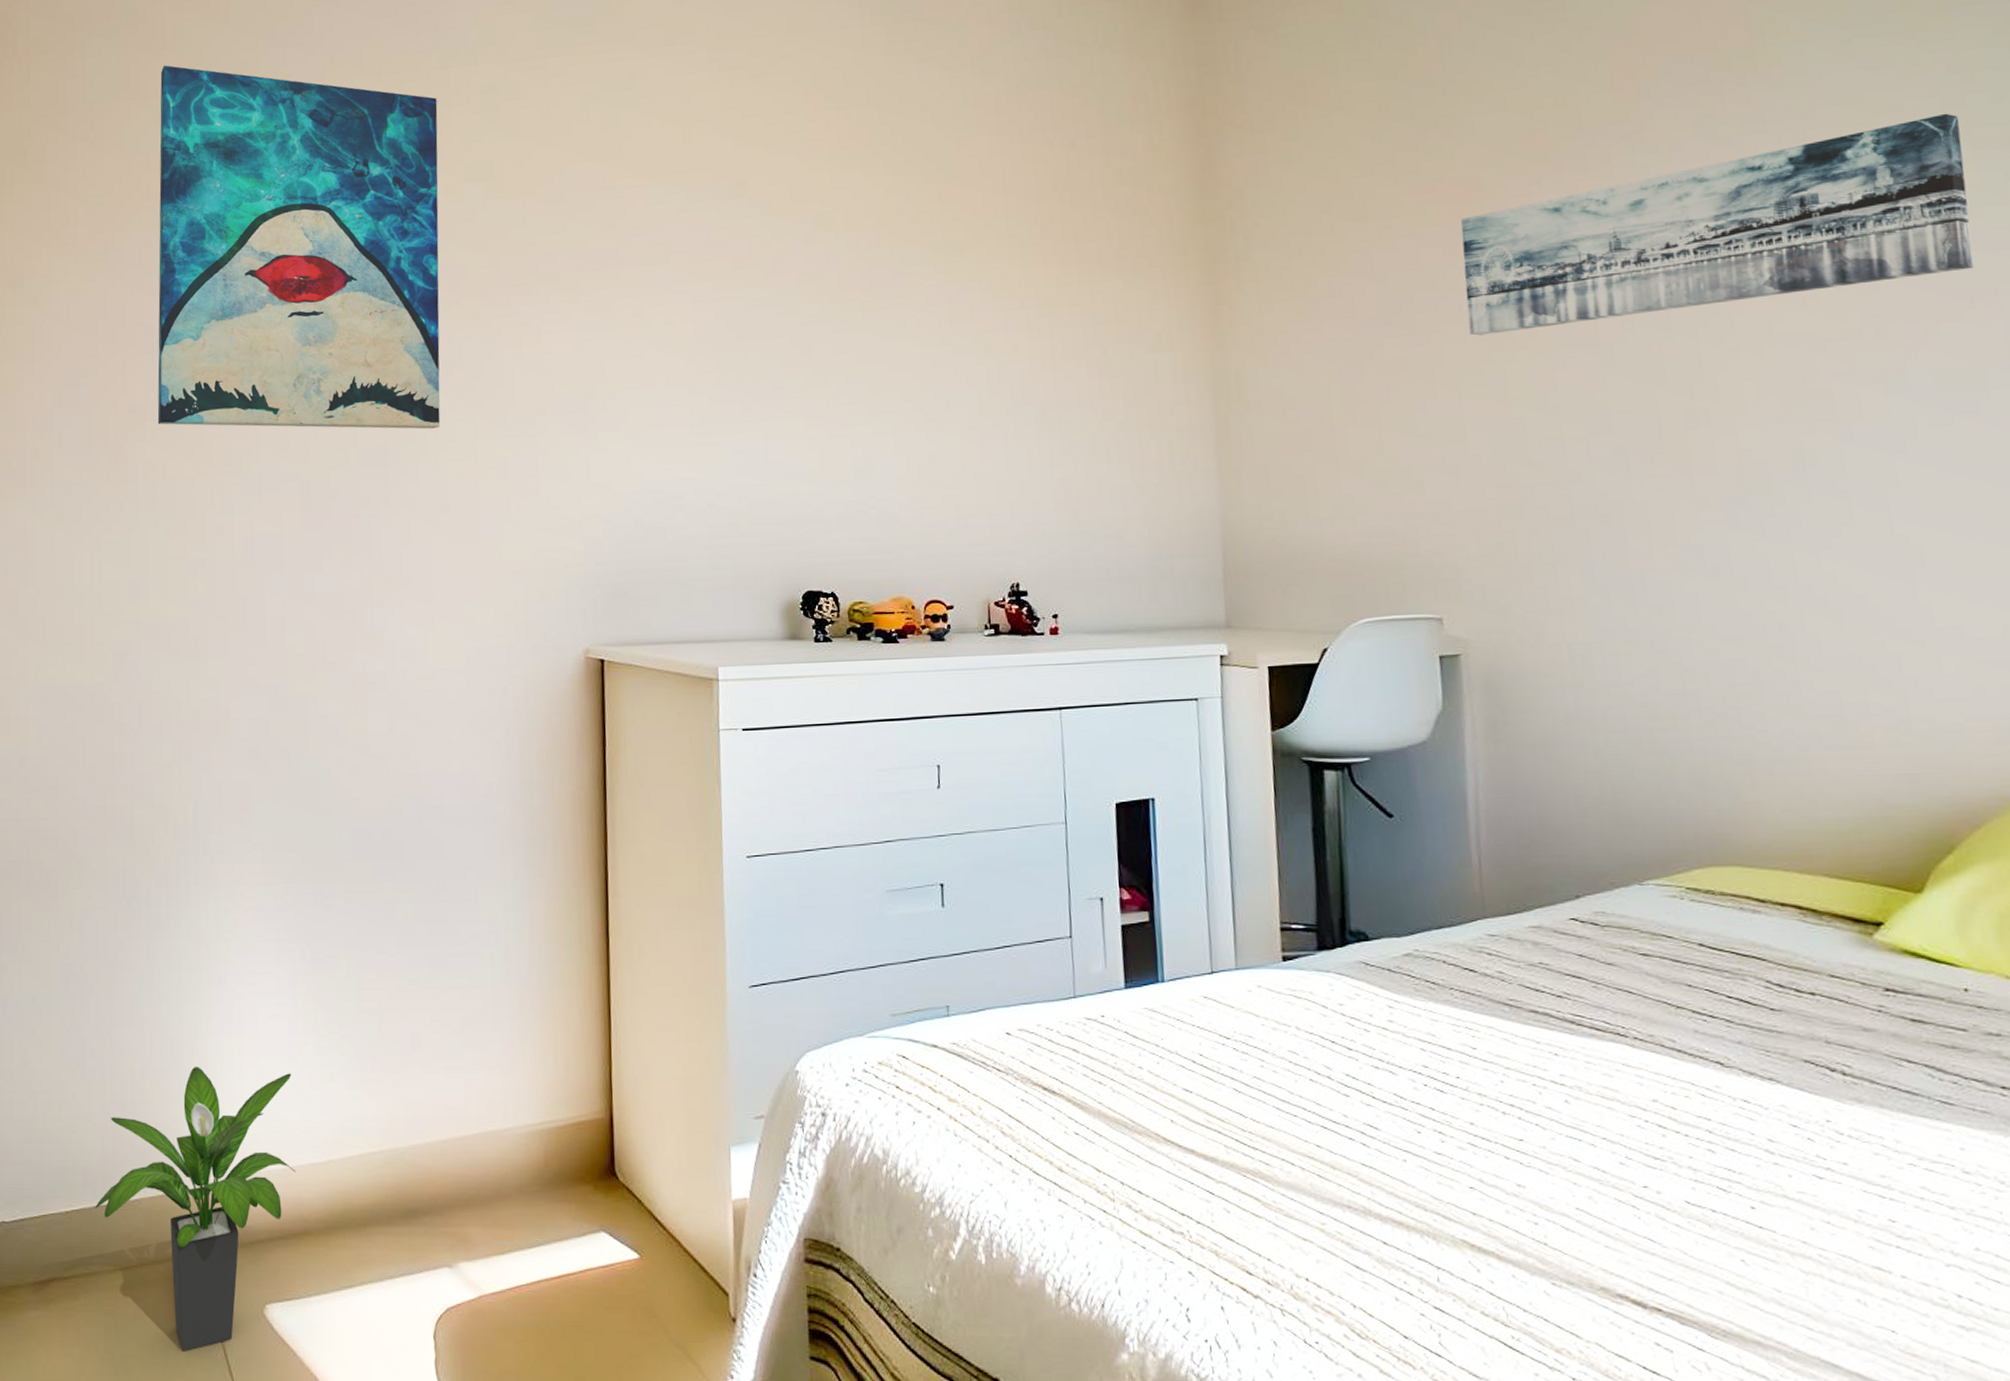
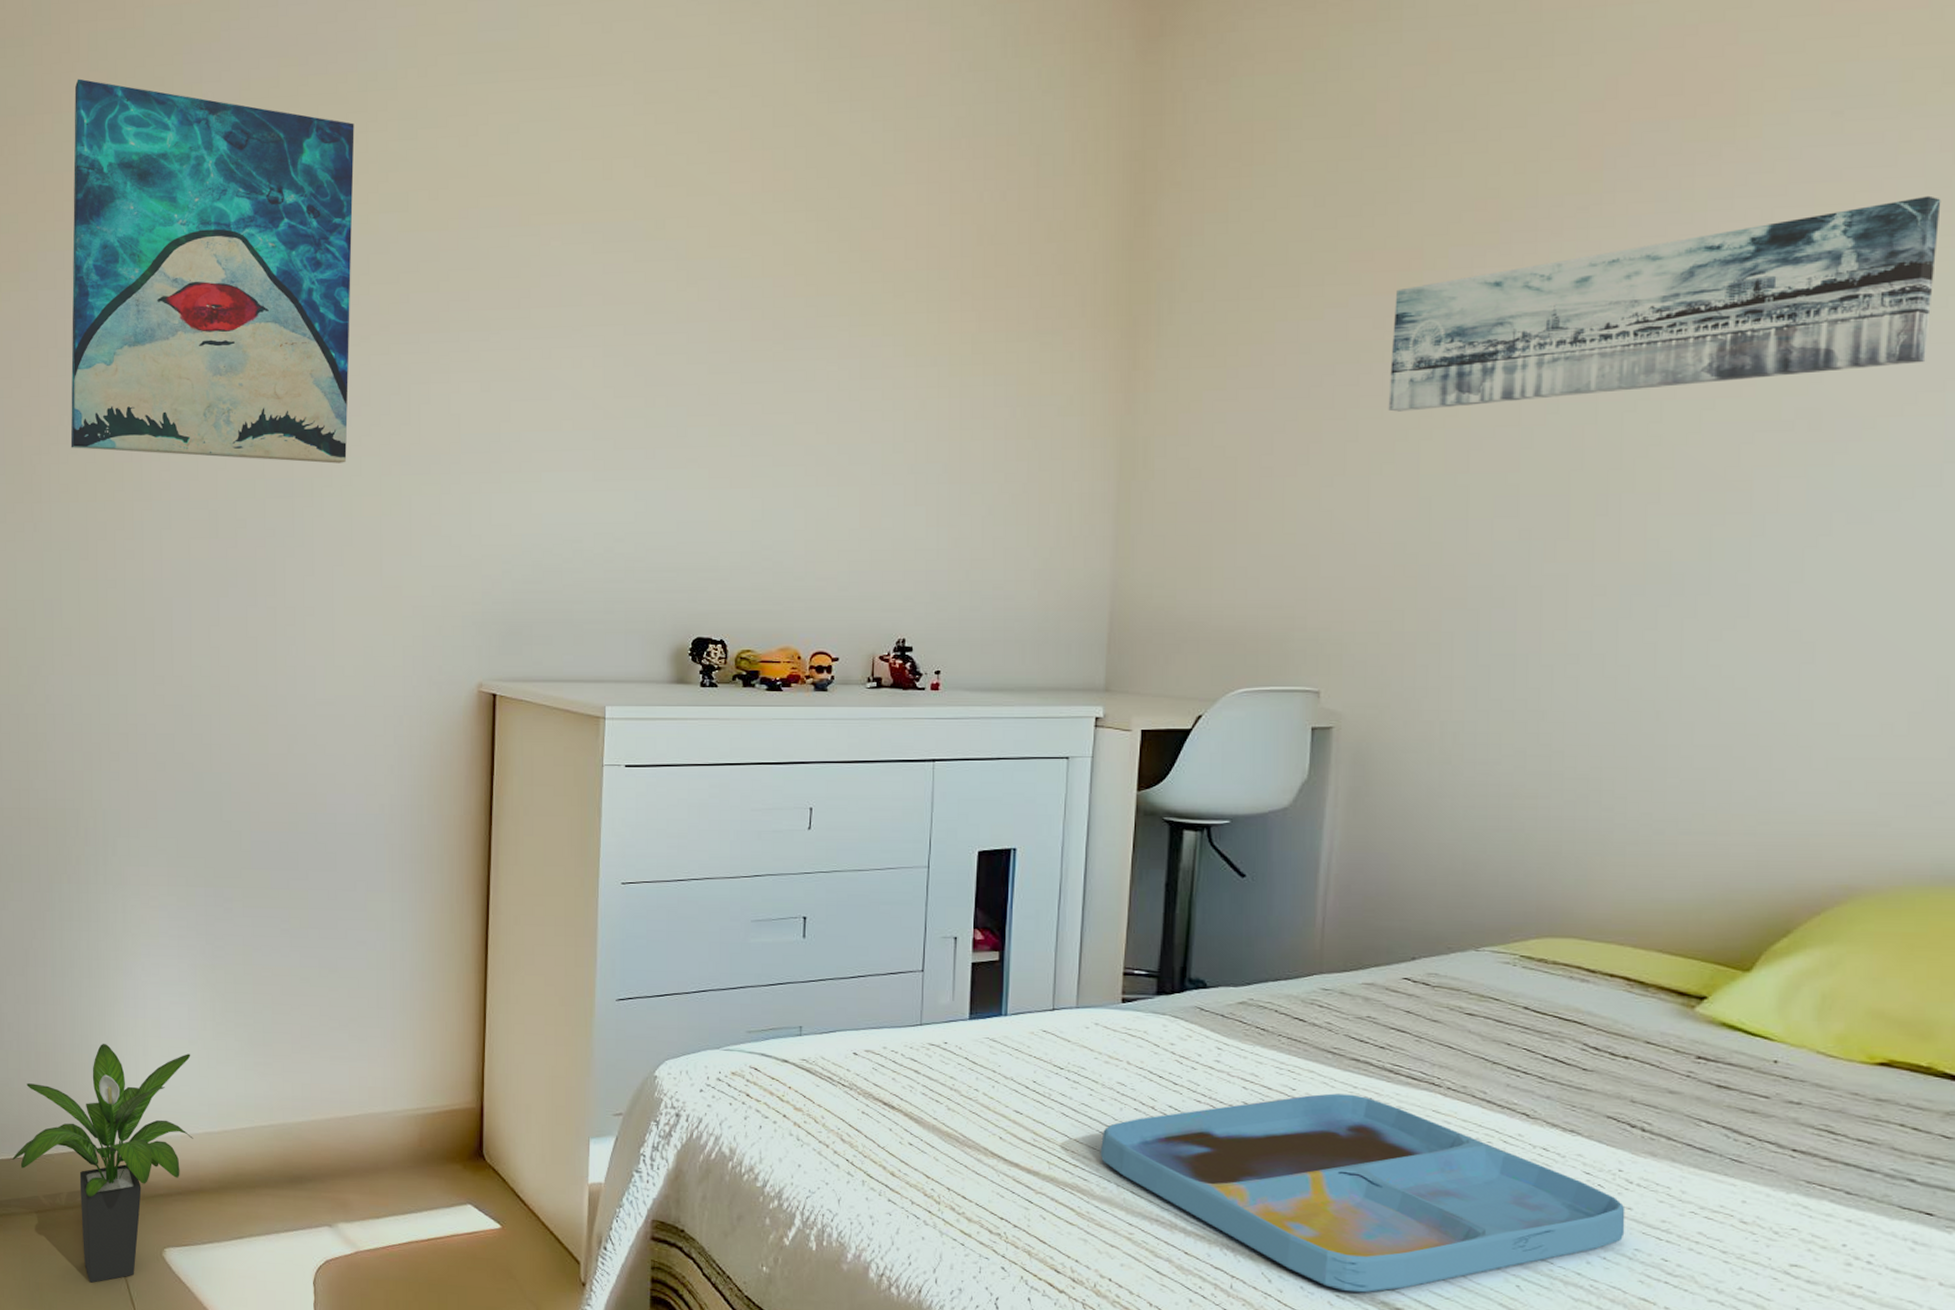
tray: none [1279,1050,1845,1279] -> present [1100,1093,1625,1293]

